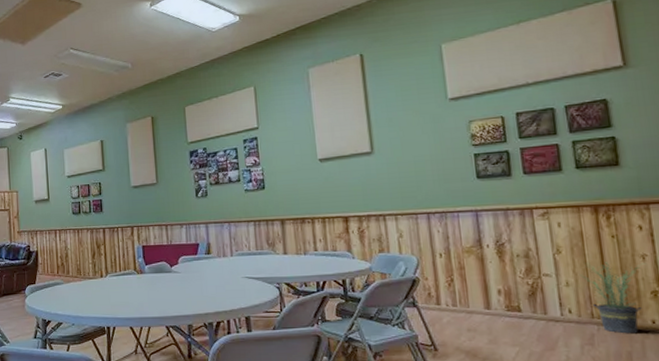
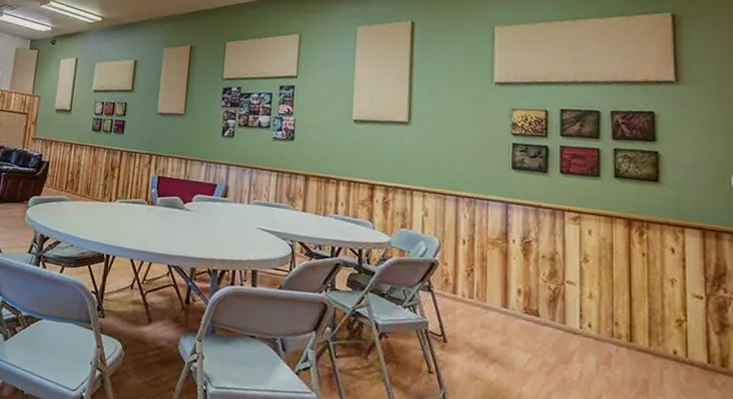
potted plant: present [579,262,644,334] -> none [604,277,672,362]

